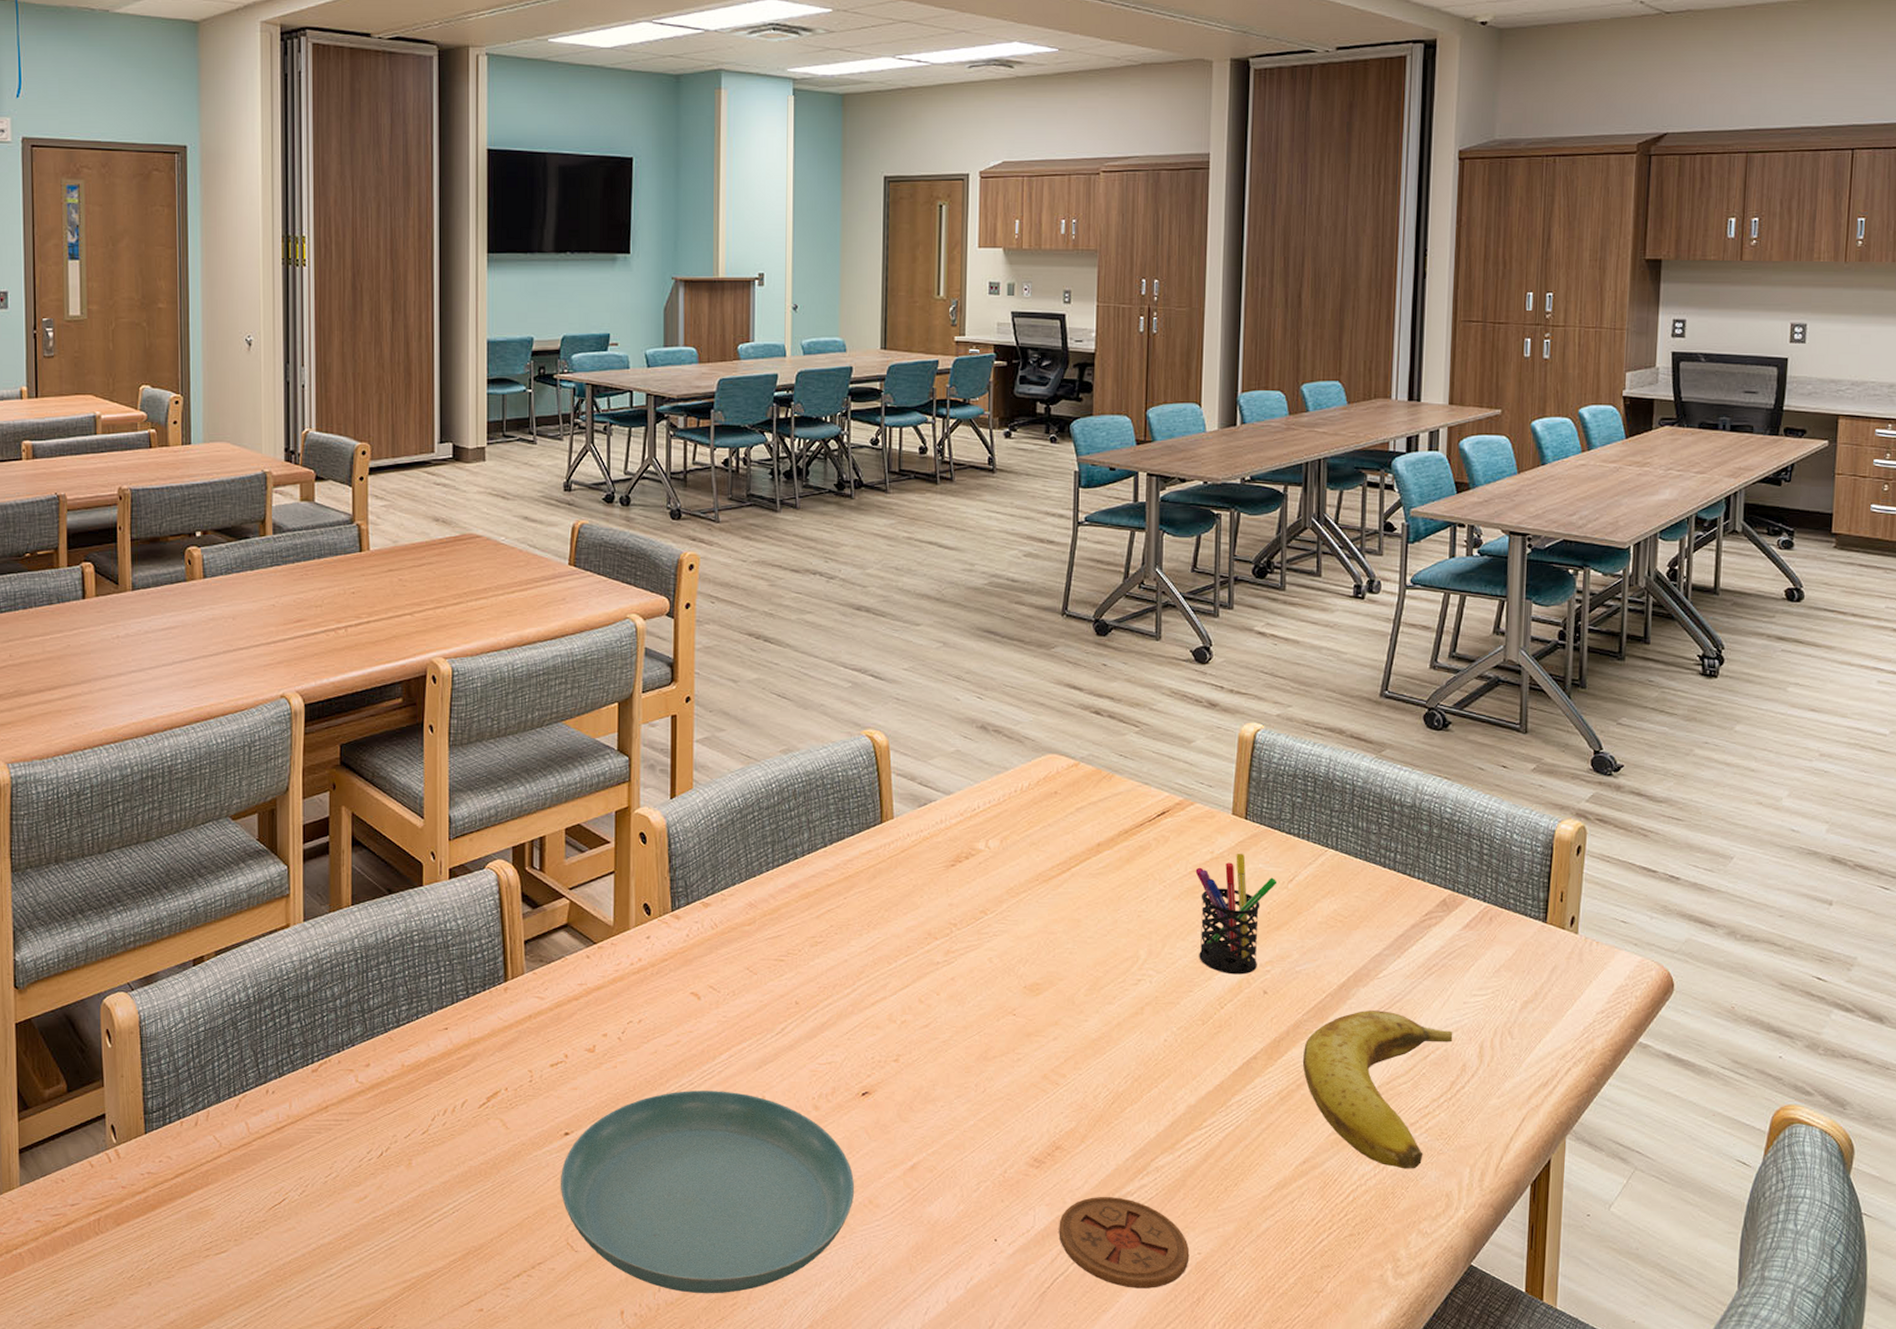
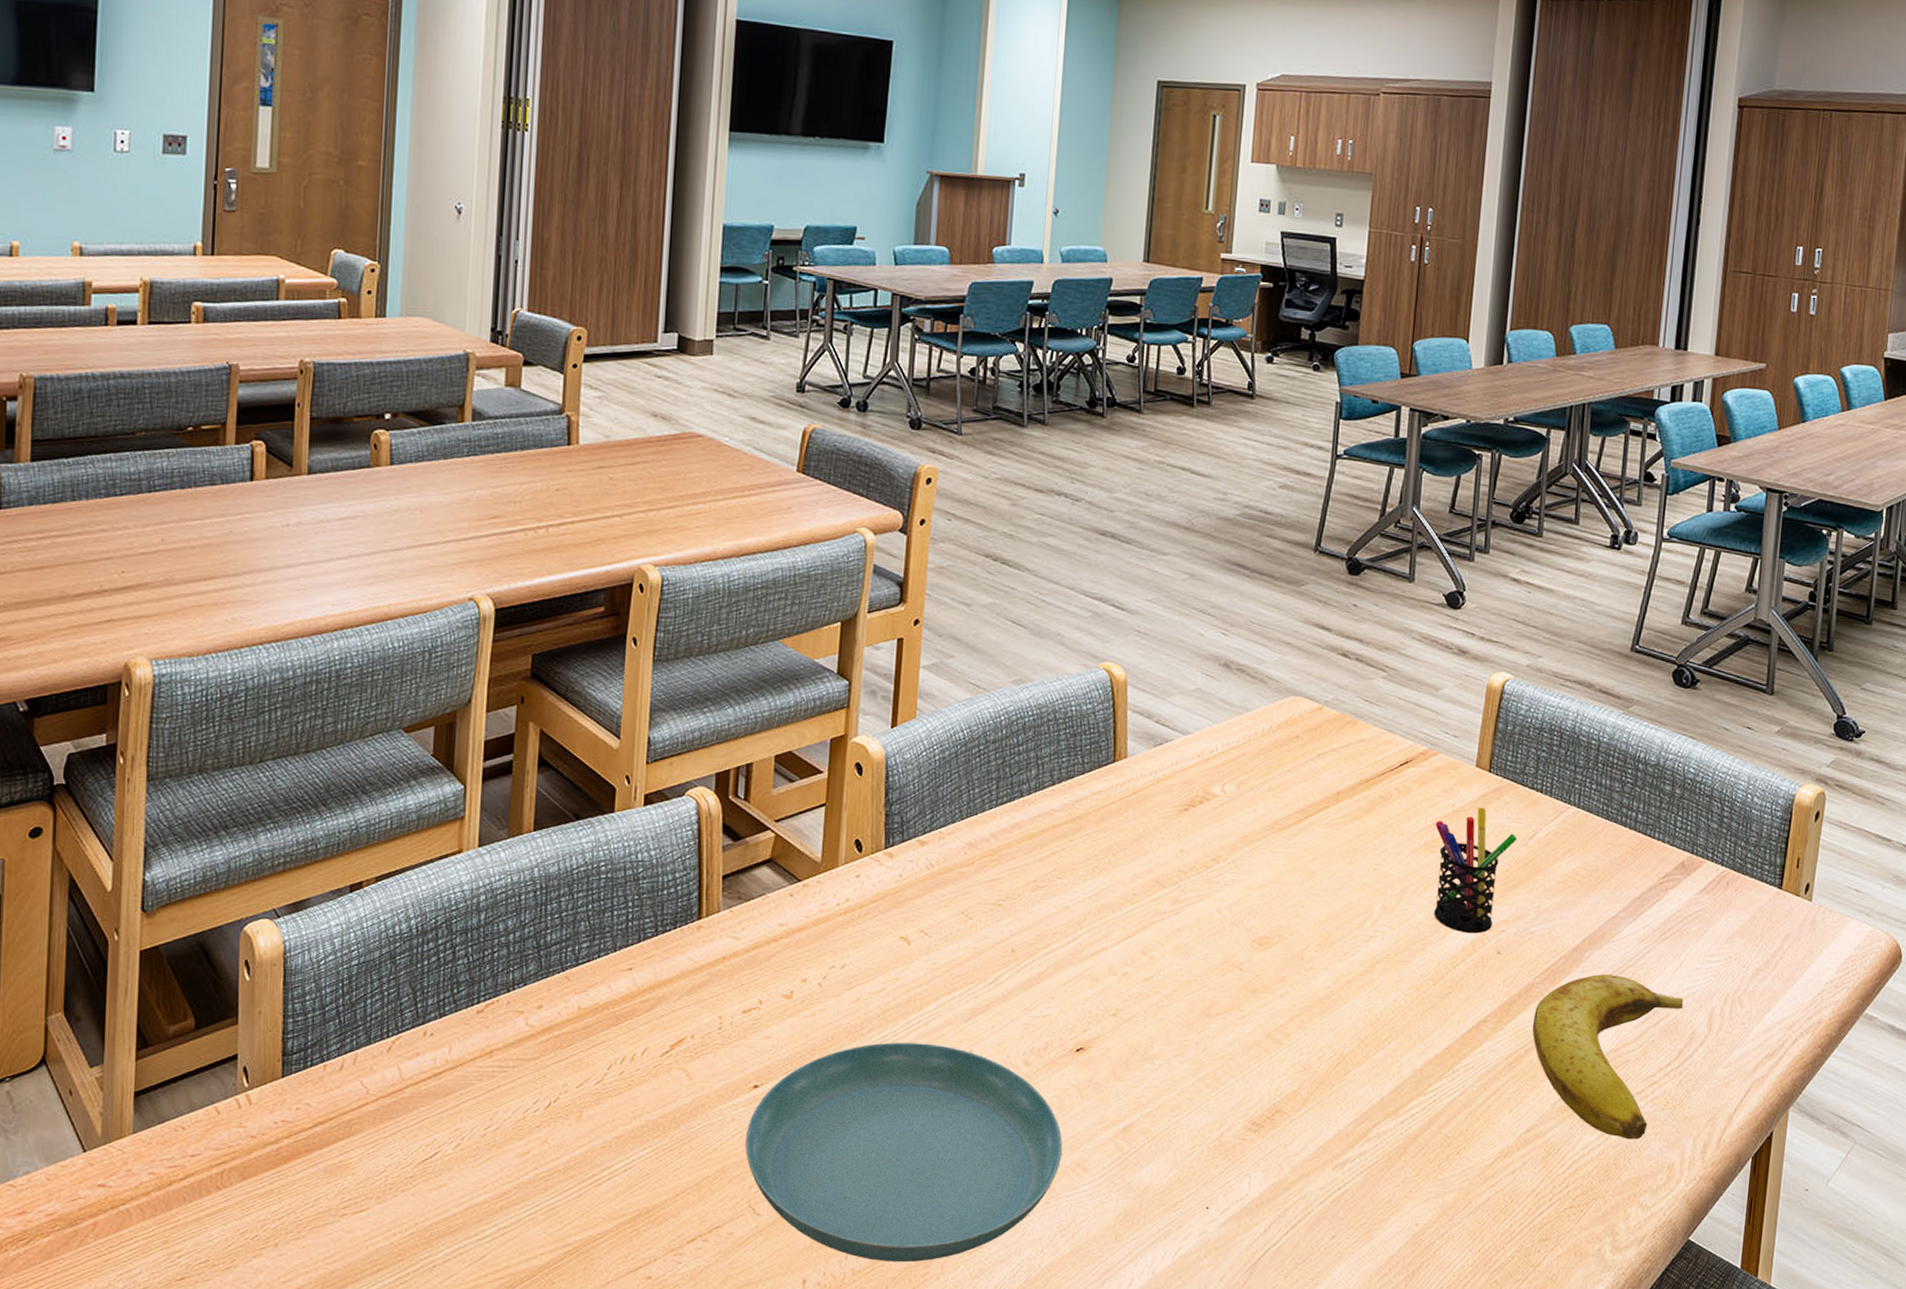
coaster: present [1059,1197,1190,1288] -> none [1273,1164,1407,1261]

